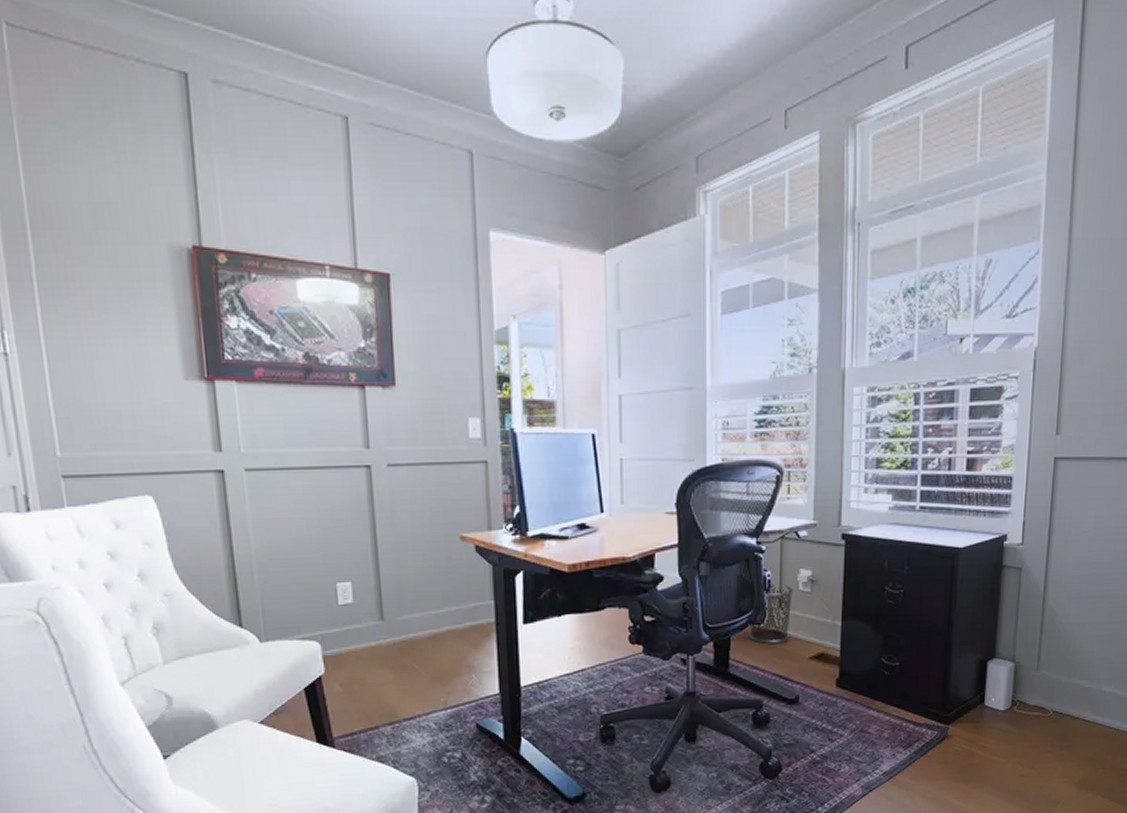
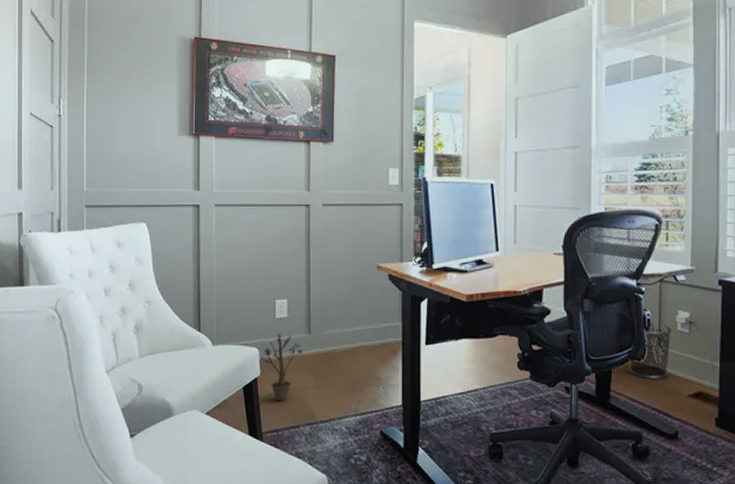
decorative plant: none [323,623,375,701] -> present [260,334,302,402]

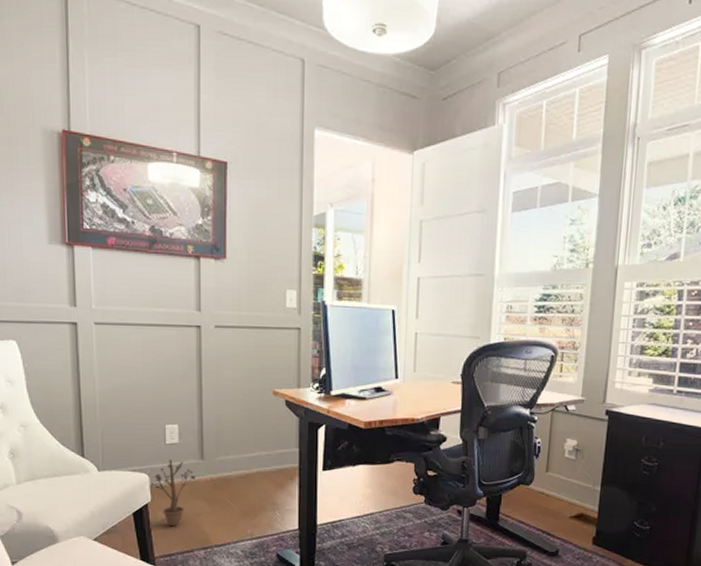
waste bin: present [629,322,673,379] -> none [517,449,561,502]

